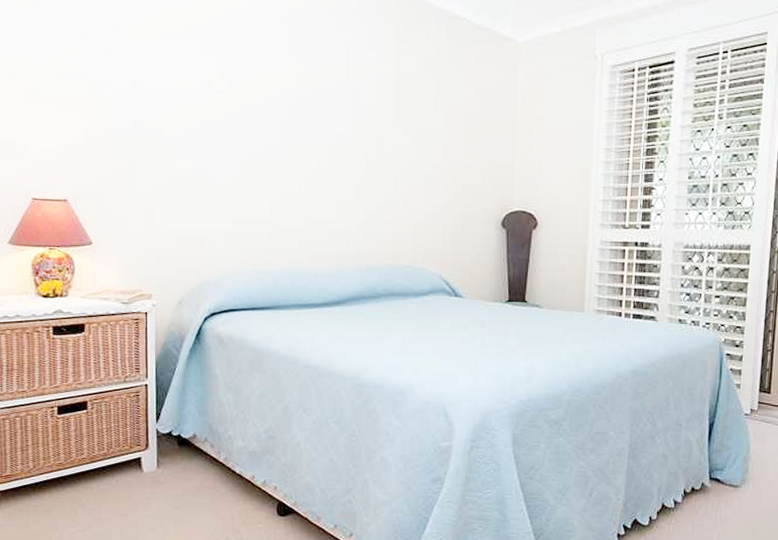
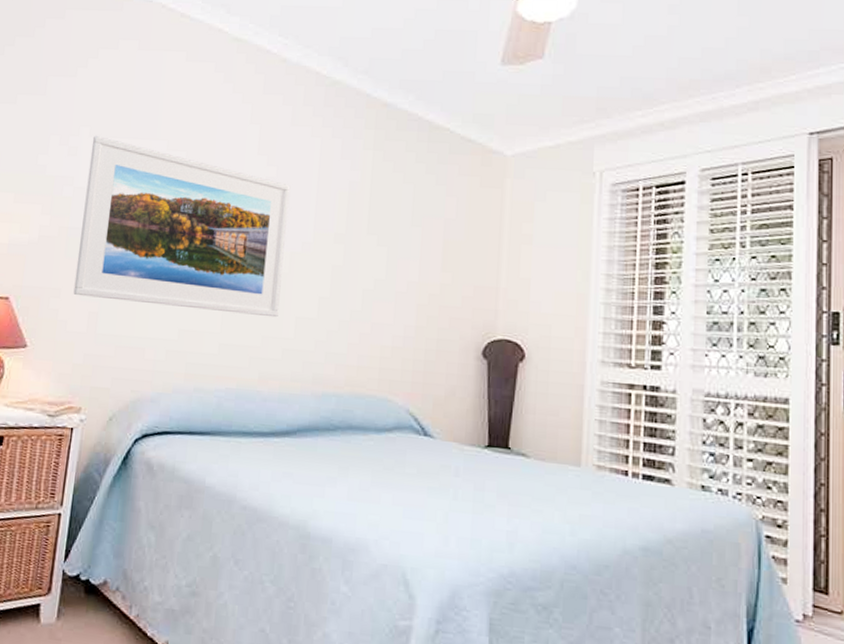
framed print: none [124,37,322,204] -> present [73,136,291,318]

